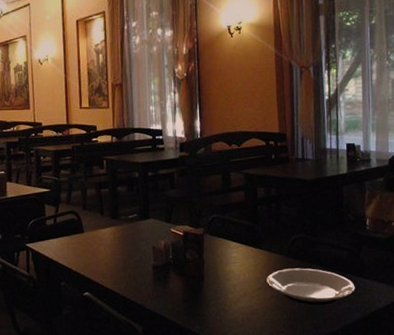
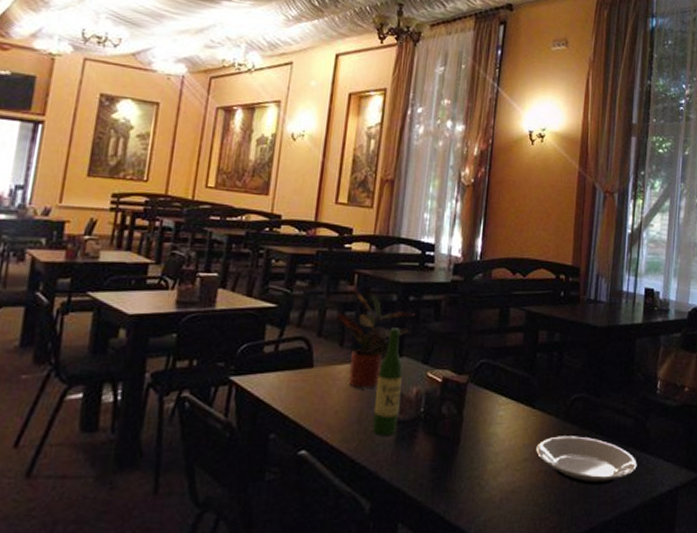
potted plant: none [95,171,154,245] -> present [337,288,415,388]
wine bottle: none [133,197,153,278] -> present [372,328,403,436]

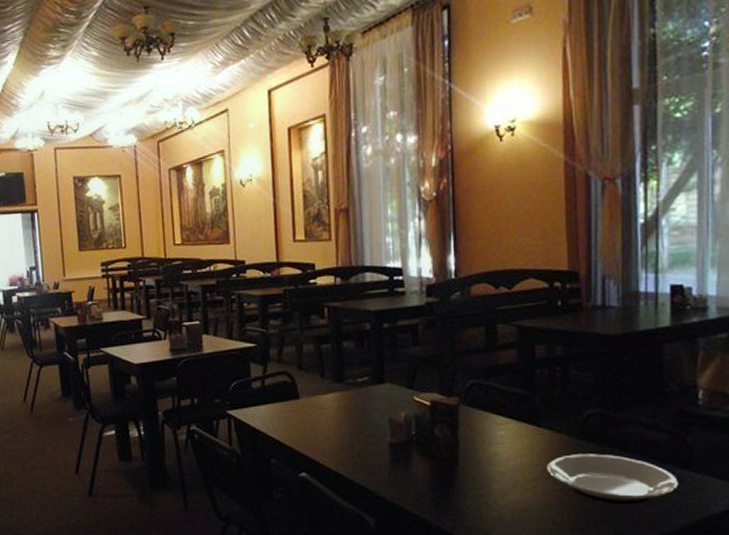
potted plant: present [337,288,415,388] -> none [314,322,392,415]
wine bottle: present [372,328,403,436] -> none [363,356,390,458]

